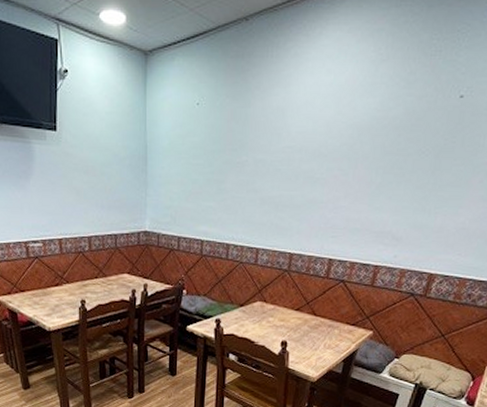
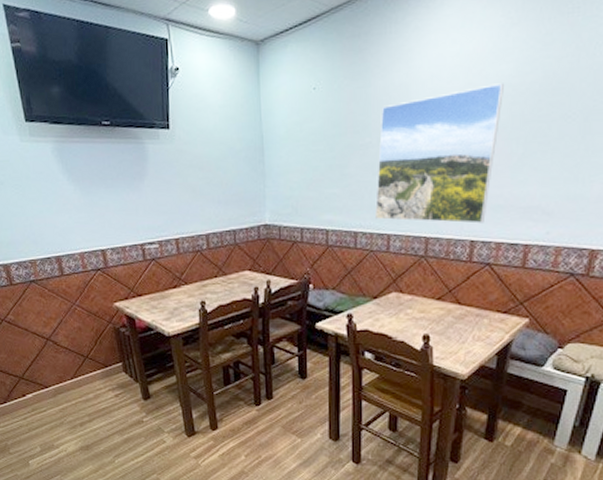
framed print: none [247,115,369,244] -> present [375,83,504,224]

